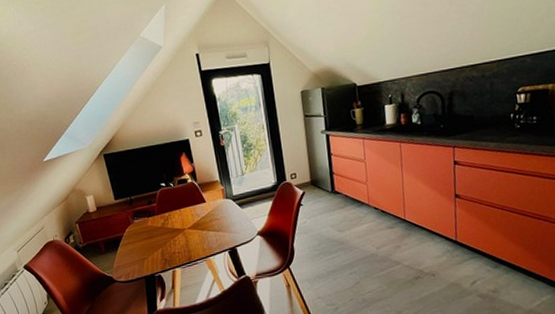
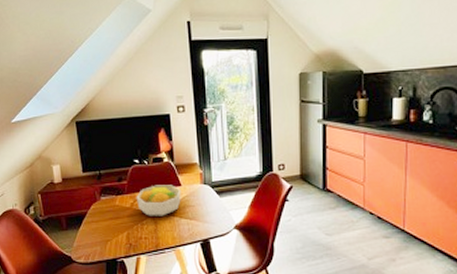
fruit bowl: none [166,202,207,233] -> present [136,185,181,216]

